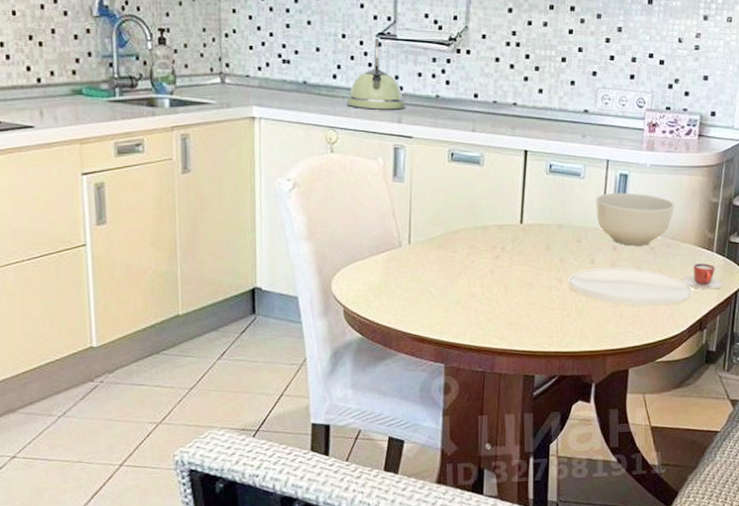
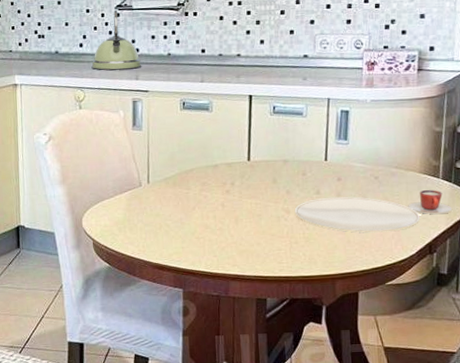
bowl: present [596,192,674,246] -> none [319,127,397,176]

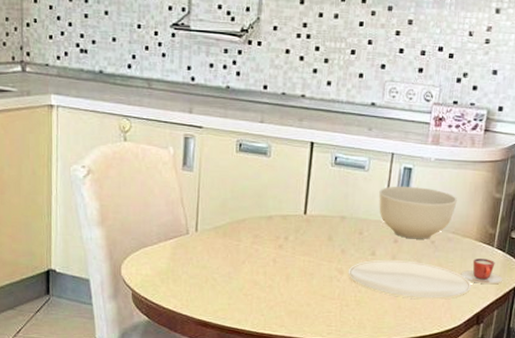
kettle: present [91,9,141,71] -> none [140,28,196,100]
bowl: none [319,127,397,176] -> present [379,186,457,239]

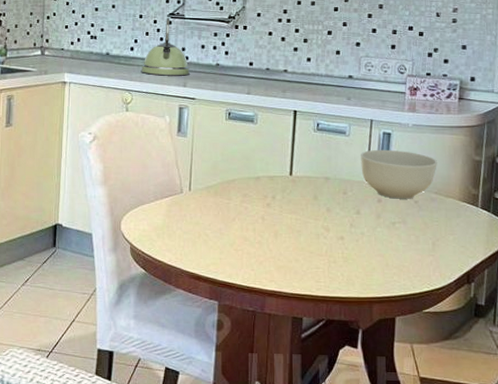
kettle: none [140,28,196,100] -> present [141,17,190,76]
plate: present [348,259,472,300] -> none [334,218,459,258]
teacup: present [461,259,503,285] -> none [447,218,491,244]

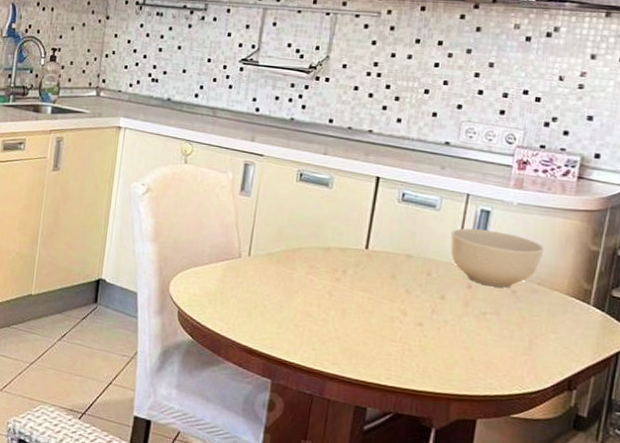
kettle: present [141,17,190,76] -> none [204,63,260,130]

